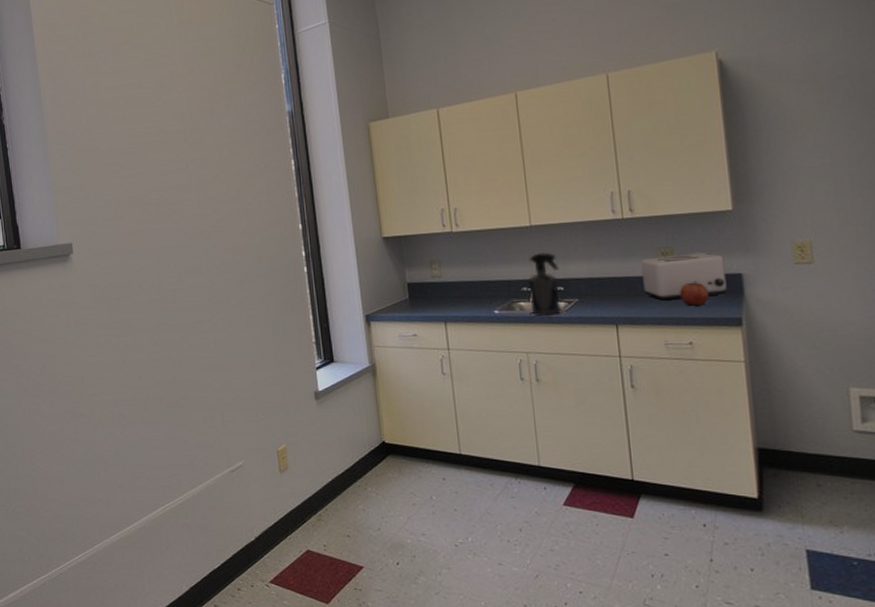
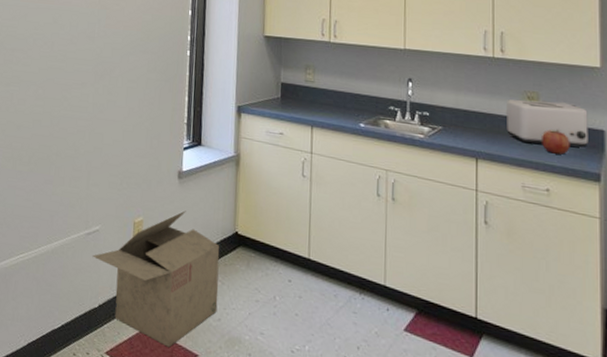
cardboard box: none [240,430,376,565] -> present [92,210,220,348]
spray bottle: present [528,252,561,317] -> none [395,76,428,139]

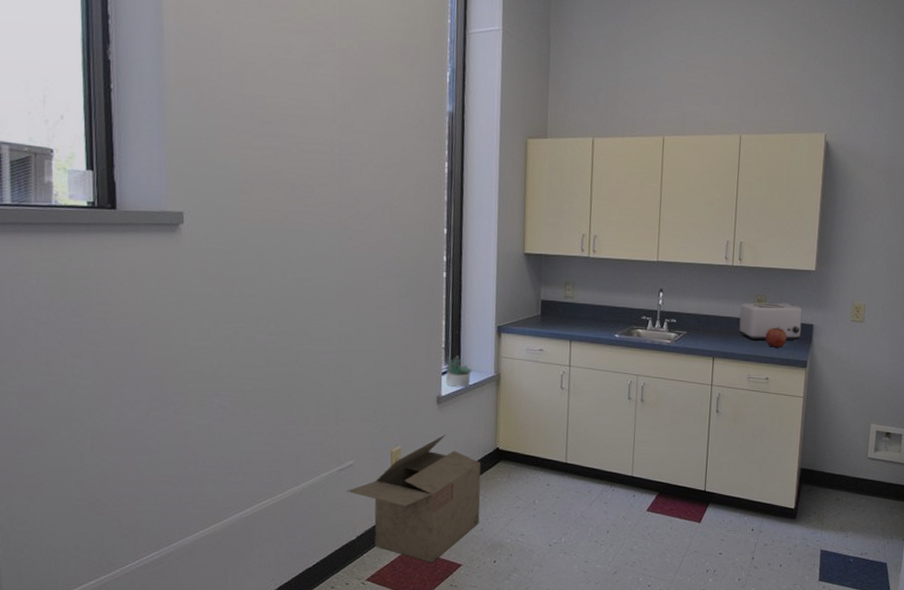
succulent plant: none [186,132,213,166] -> present [445,355,473,388]

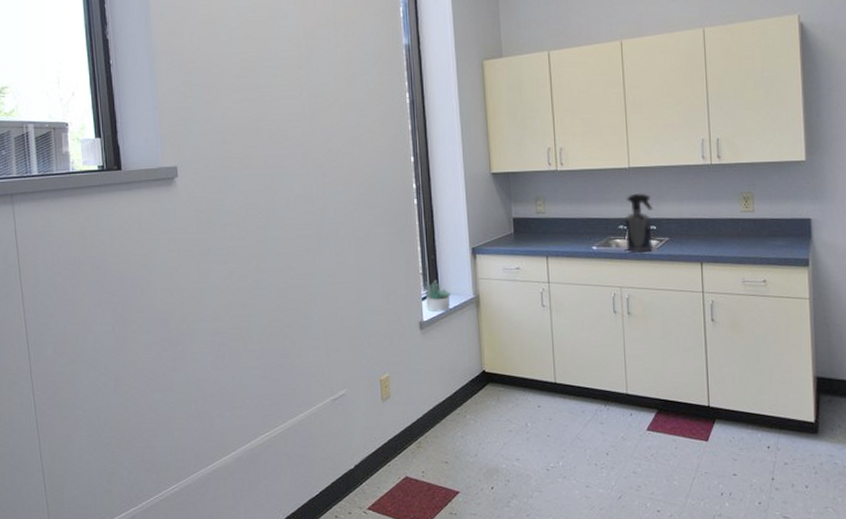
cardboard box: present [347,434,481,563] -> none [342,359,473,491]
spray bottle: none [646,286,676,345] -> present [625,193,654,254]
toaster: present [739,302,803,341] -> none [725,198,798,241]
fruit: present [765,326,787,348] -> none [757,224,782,247]

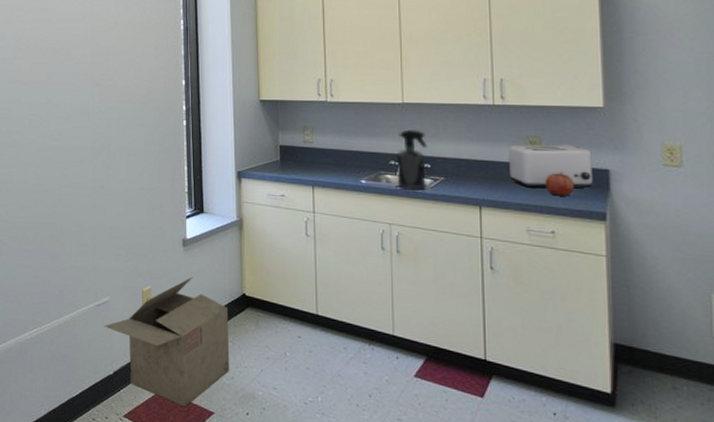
cardboard box: none [342,359,473,491] -> present [104,277,230,407]
succulent plant: present [425,280,452,313] -> none [190,199,216,232]
toaster: none [725,198,798,241] -> present [509,144,593,188]
fruit: none [757,224,782,247] -> present [545,172,575,197]

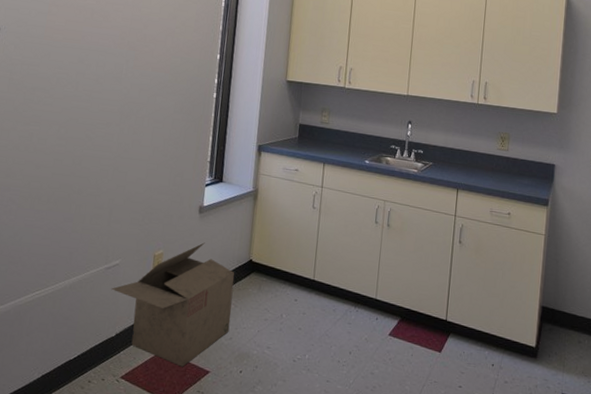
spray bottle: present [396,129,428,192] -> none [394,119,423,174]
toaster: present [509,144,593,188] -> none [483,139,545,179]
fruit: present [545,172,575,197] -> none [508,164,529,185]

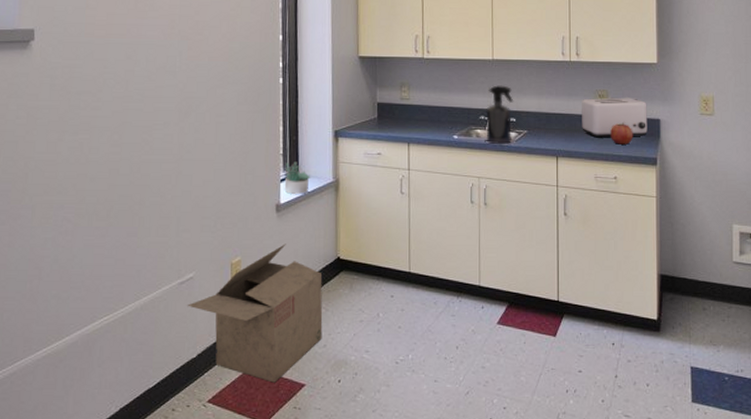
succulent plant: none [208,169,233,200] -> present [284,161,311,195]
spray bottle: none [394,119,423,174] -> present [486,85,514,145]
toaster: none [483,139,545,179] -> present [582,97,648,138]
fruit: none [508,164,529,185] -> present [611,122,633,145]

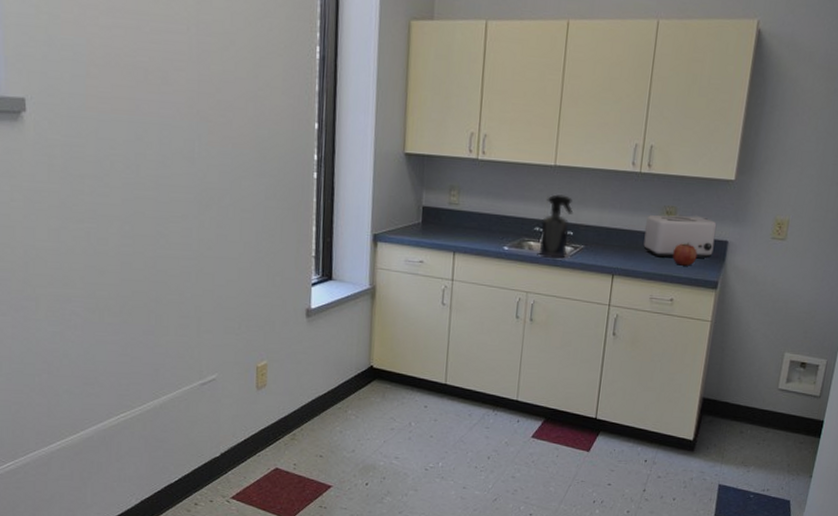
cardboard box: present [187,244,323,383] -> none [210,350,354,483]
succulent plant: present [284,161,311,195] -> none [315,265,346,301]

